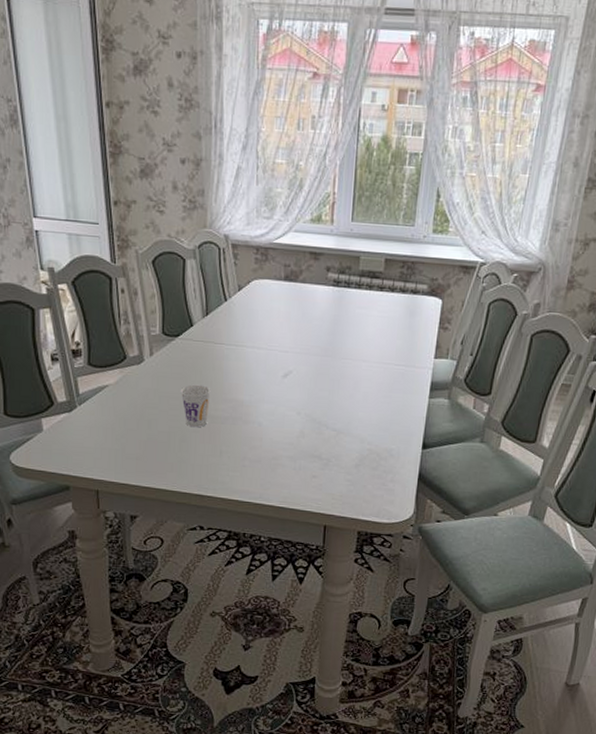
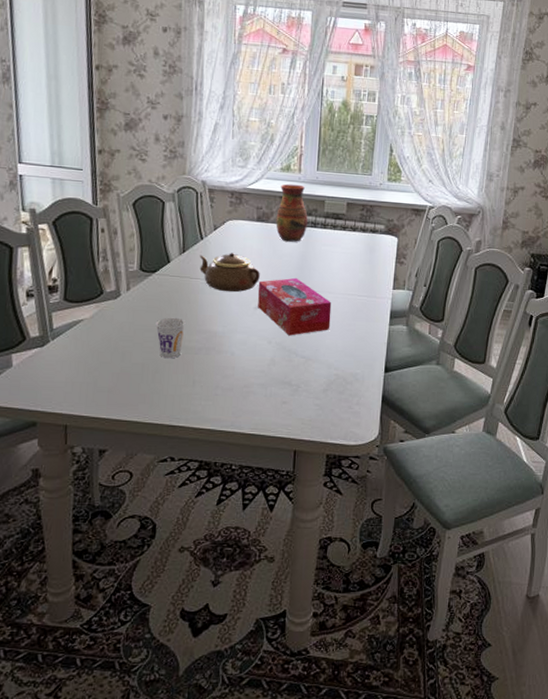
teapot: none [223,316,288,359] -> present [199,253,260,293]
tissue box: none [286,343,366,407] -> present [258,277,332,336]
vase: none [305,237,341,304] -> present [275,183,308,242]

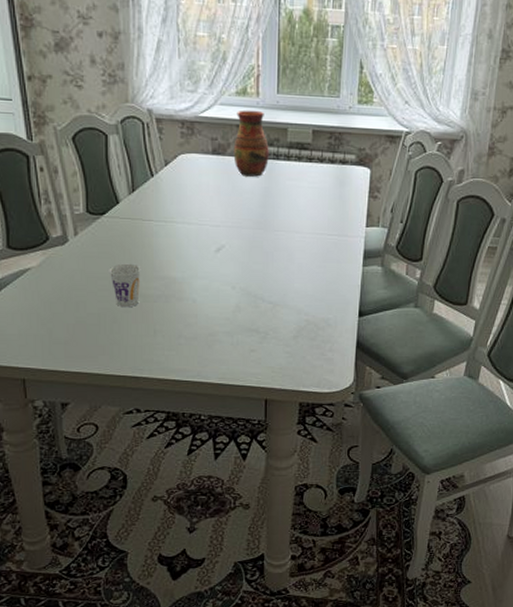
teapot: present [199,253,260,293] -> none [151,191,219,235]
tissue box: present [258,277,332,336] -> none [217,216,299,280]

